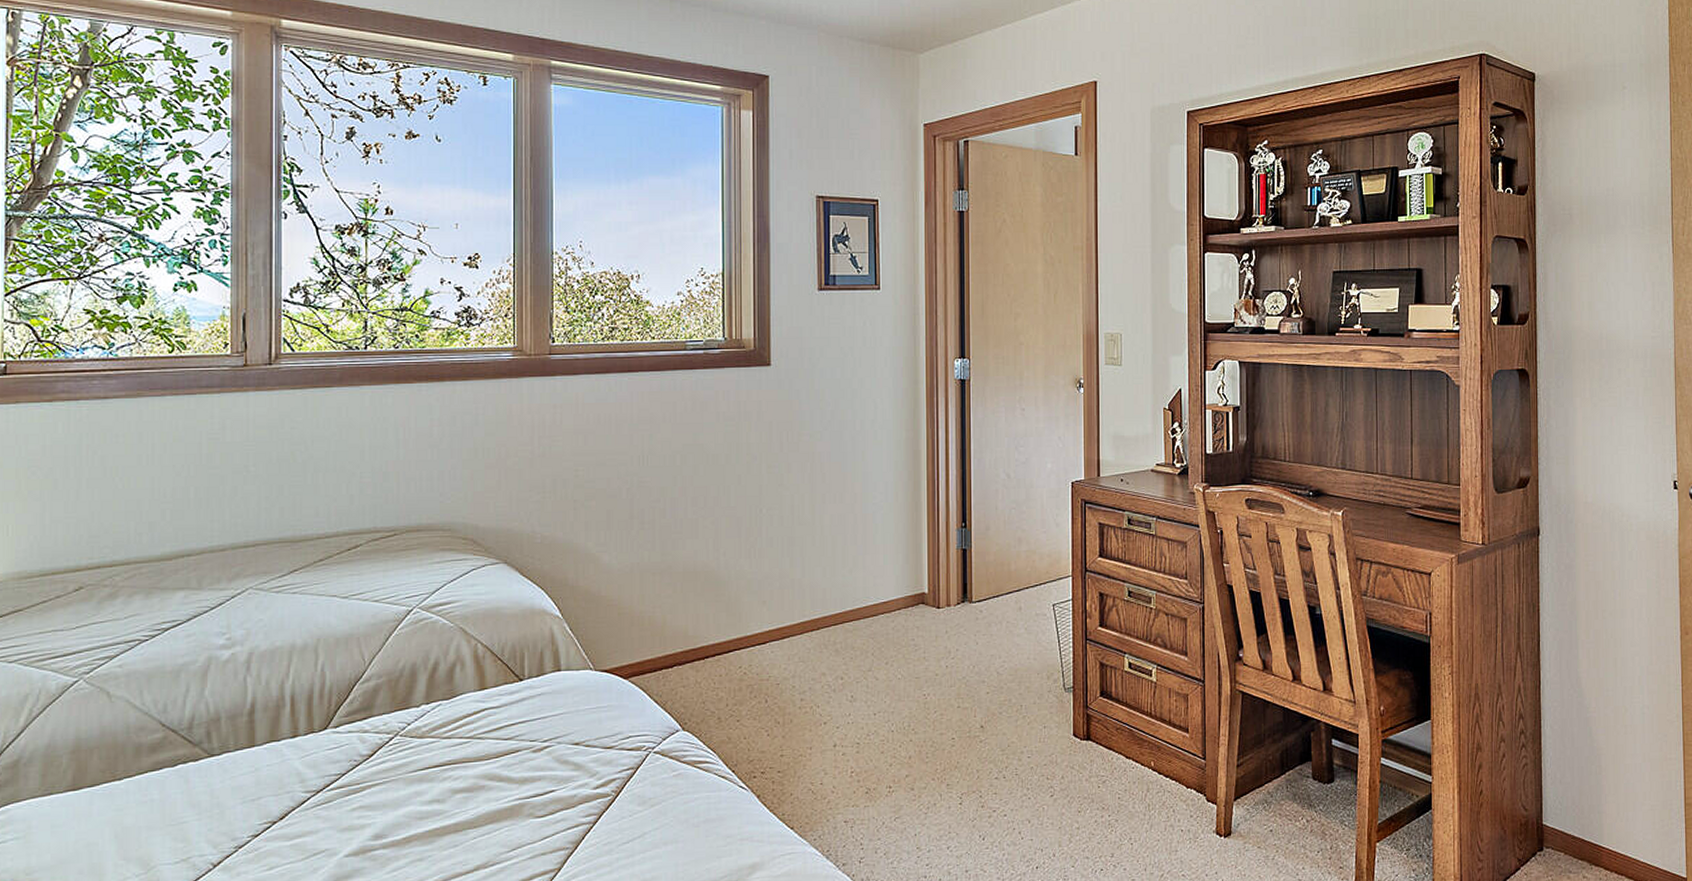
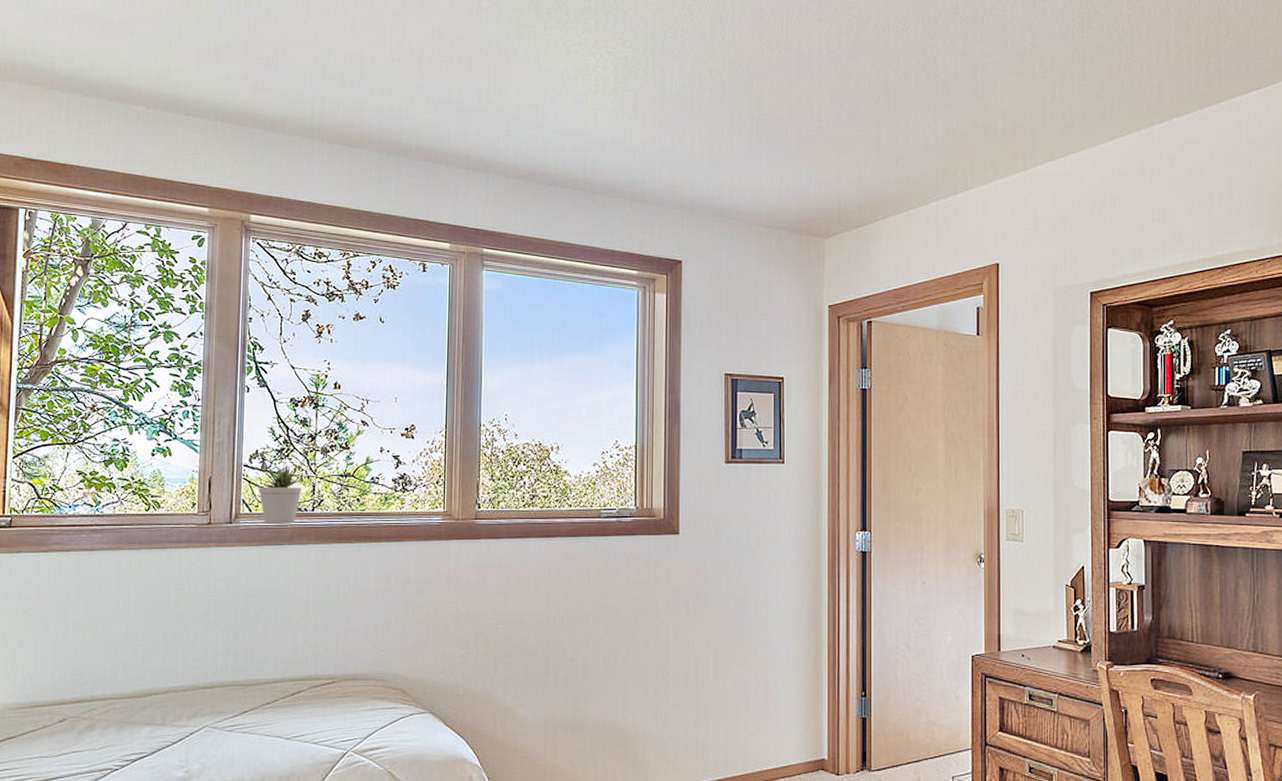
potted plant: none [302,296,353,364] -> present [259,462,303,524]

